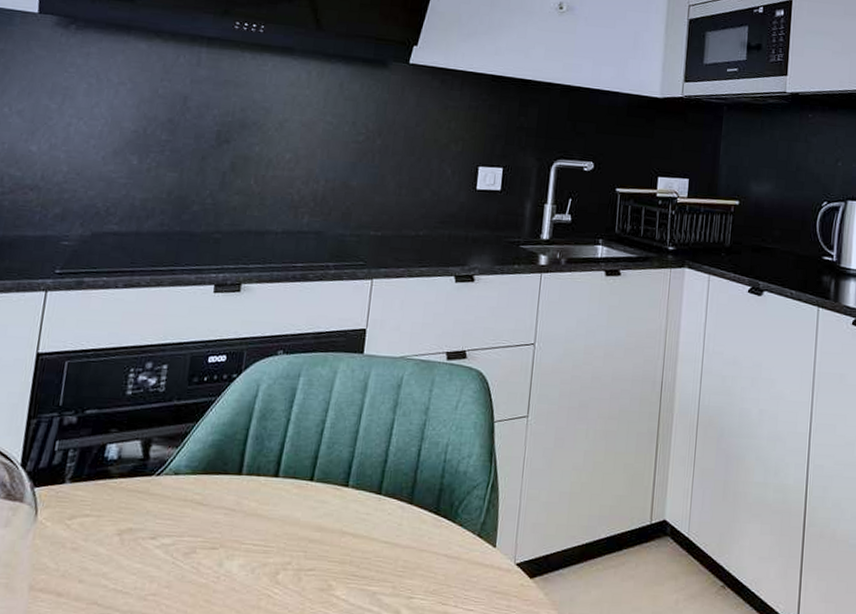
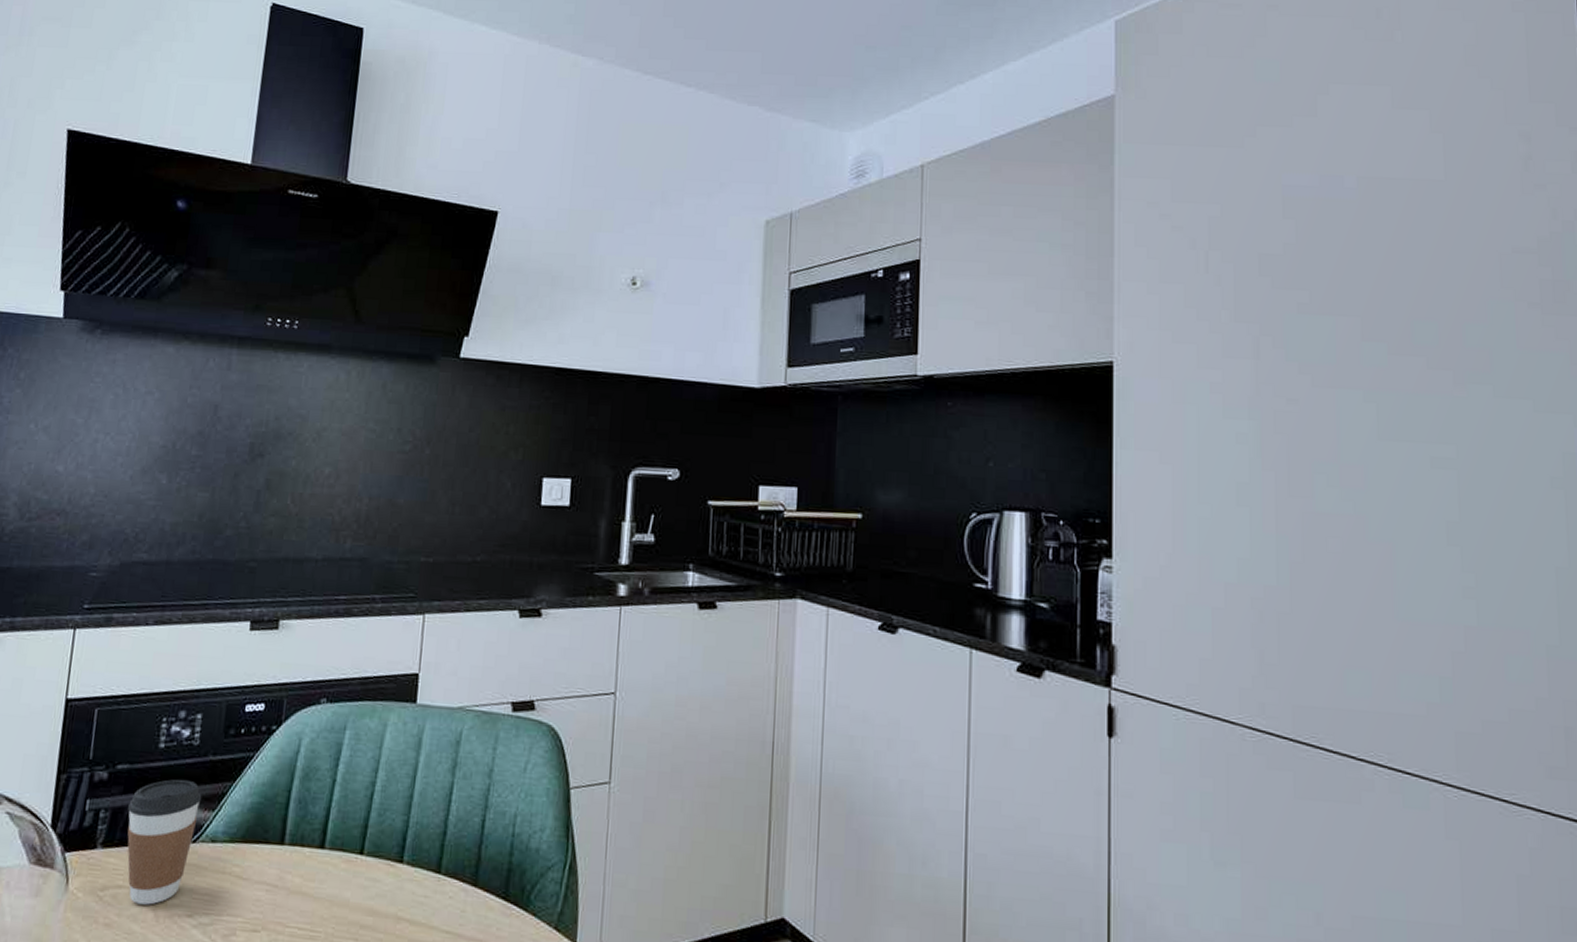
coffee cup: none [94,421,167,530] -> present [127,779,202,905]

